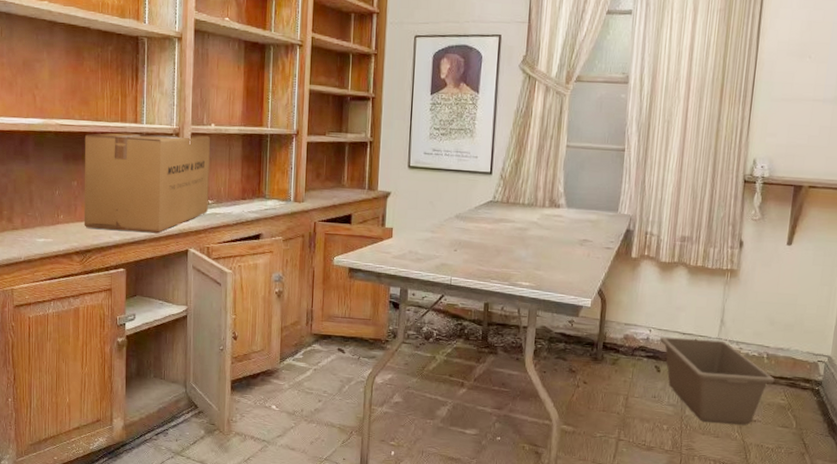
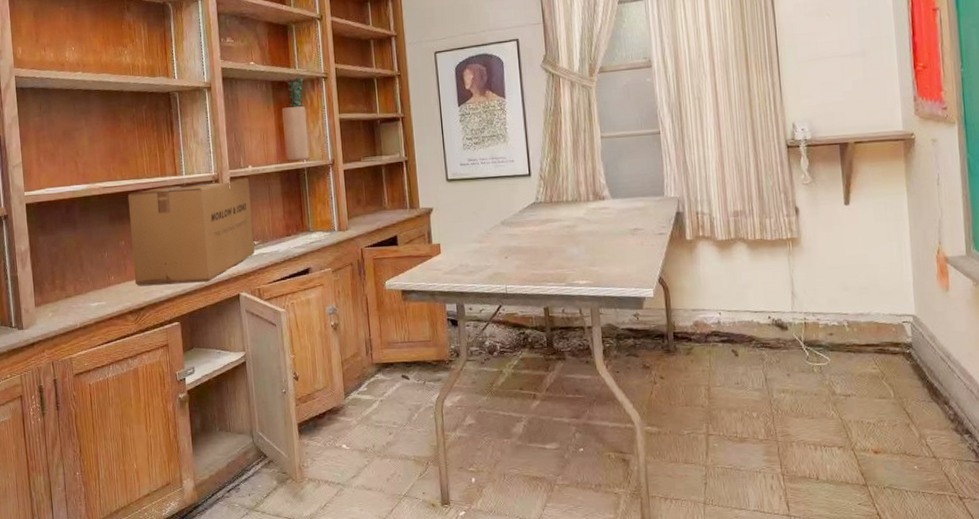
vase: none [250,39,278,127] -> present [281,75,310,162]
storage bin: present [660,336,775,425] -> none [732,314,861,403]

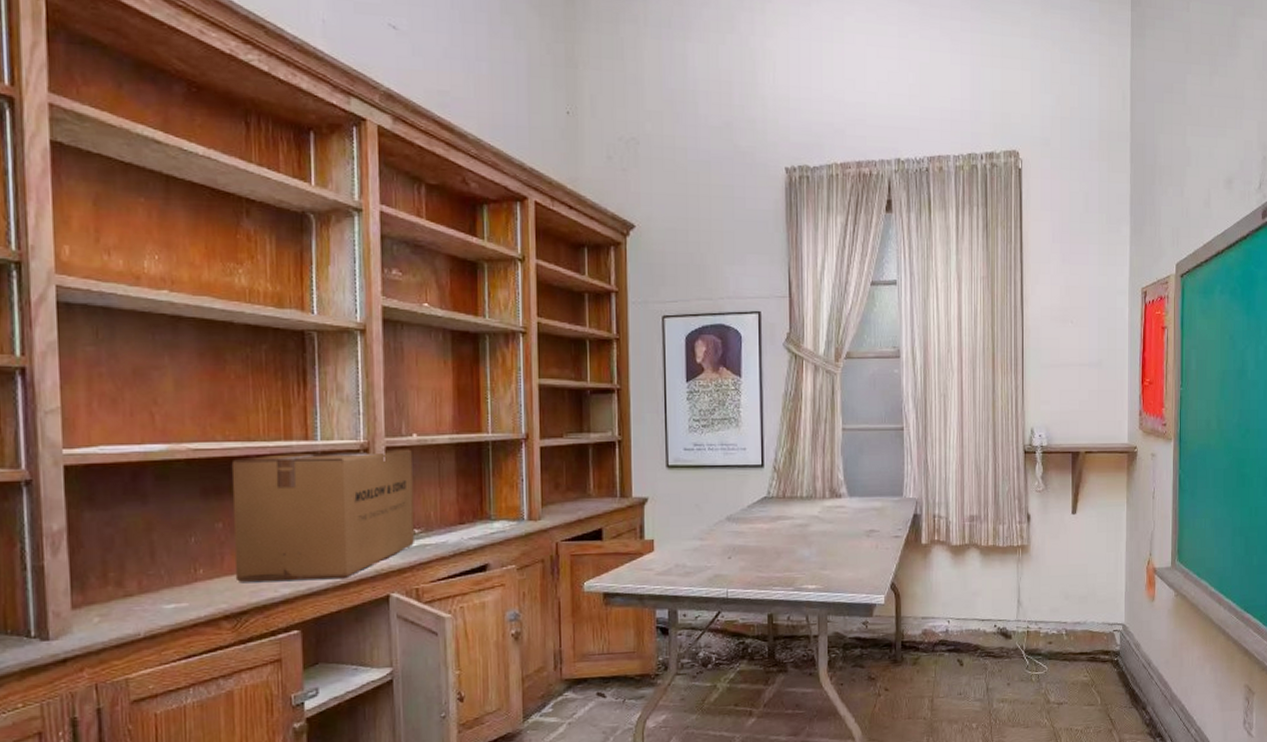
vase: present [281,75,310,162] -> none [462,326,497,433]

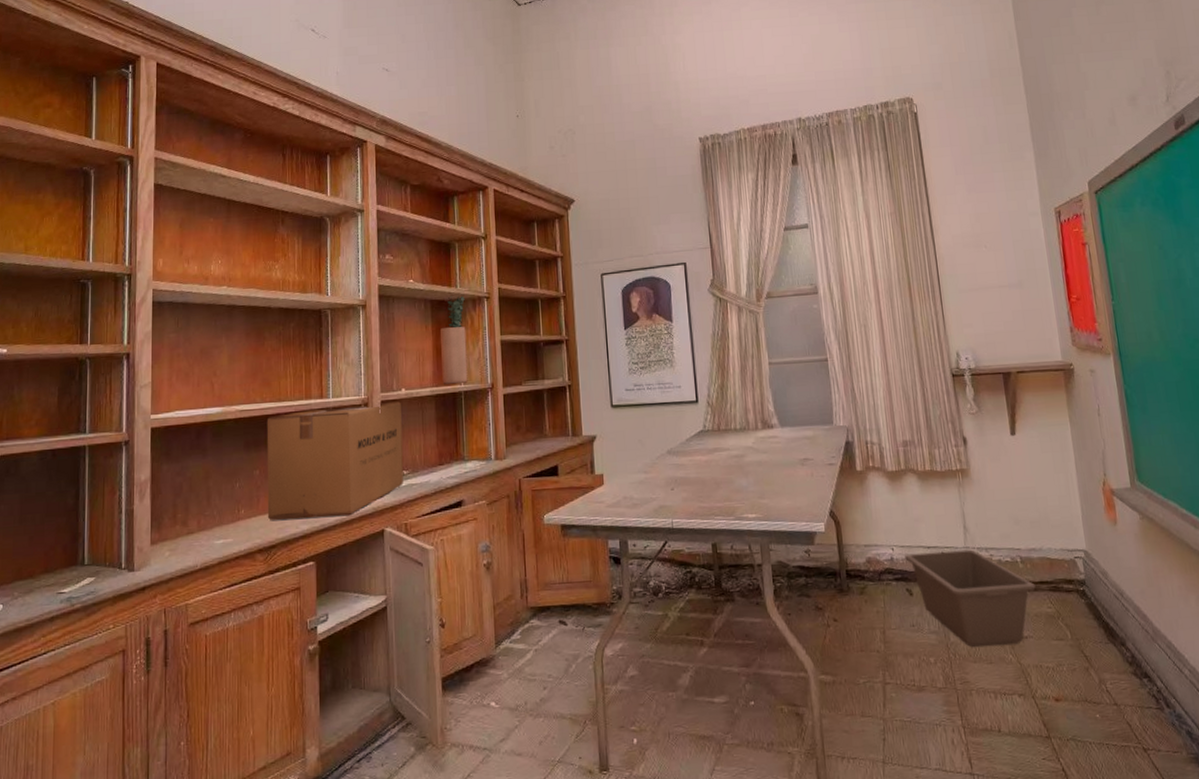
vase: none [462,326,497,433] -> present [439,294,468,385]
storage bin: none [960,622,1076,713] -> present [905,549,1036,647]

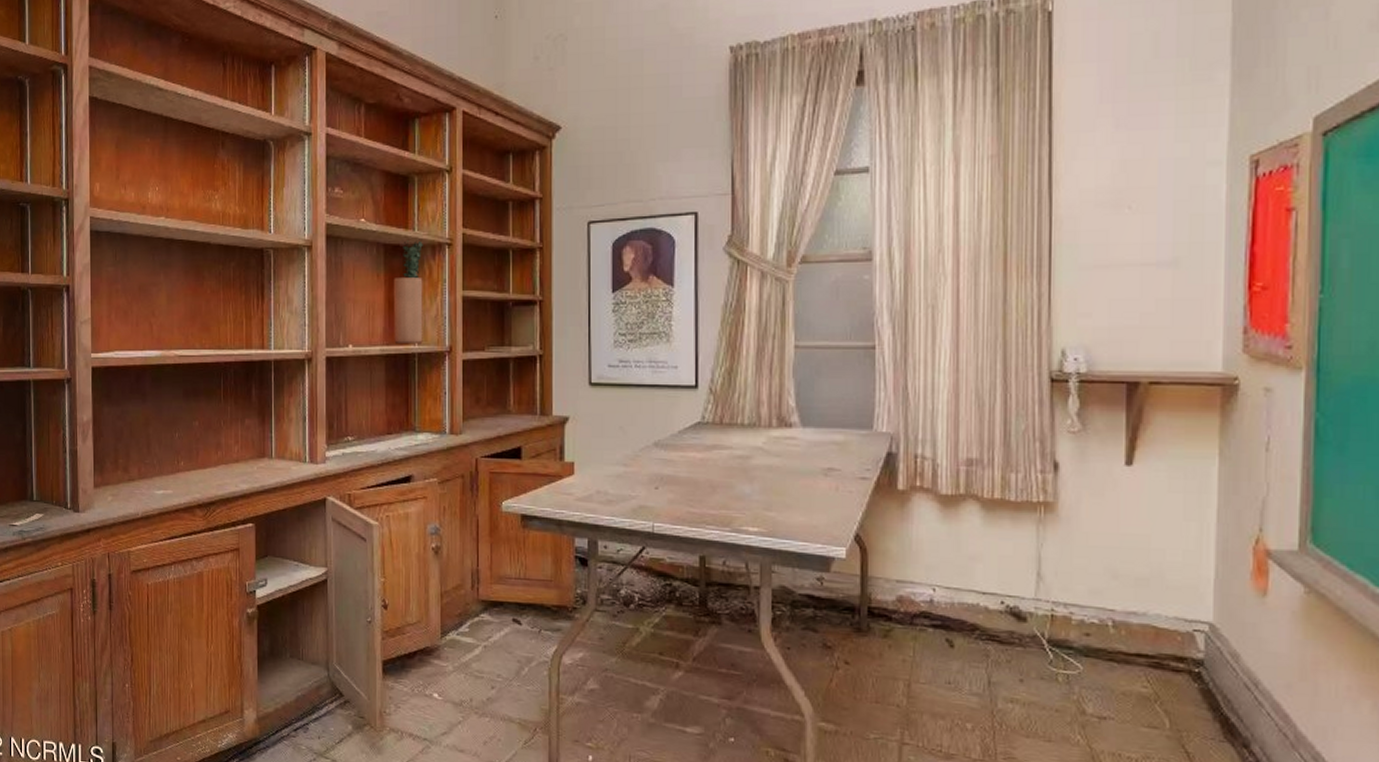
box: present [266,401,403,520] -> none [206,359,348,480]
storage bin: present [905,549,1036,647] -> none [950,597,1129,724]

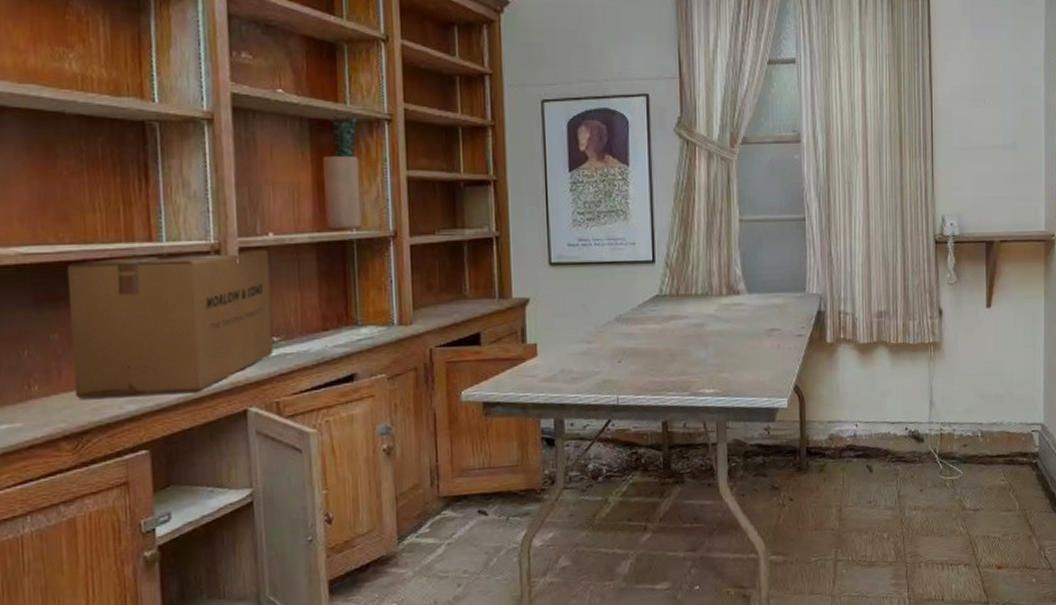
box: none [206,359,348,480] -> present [66,249,273,399]

